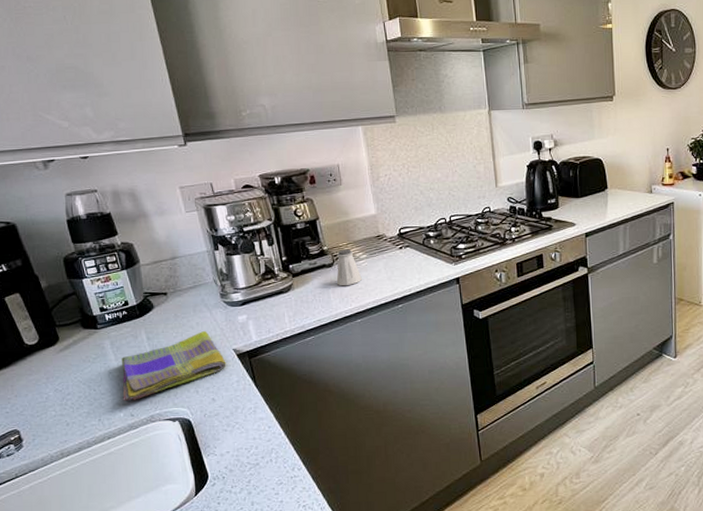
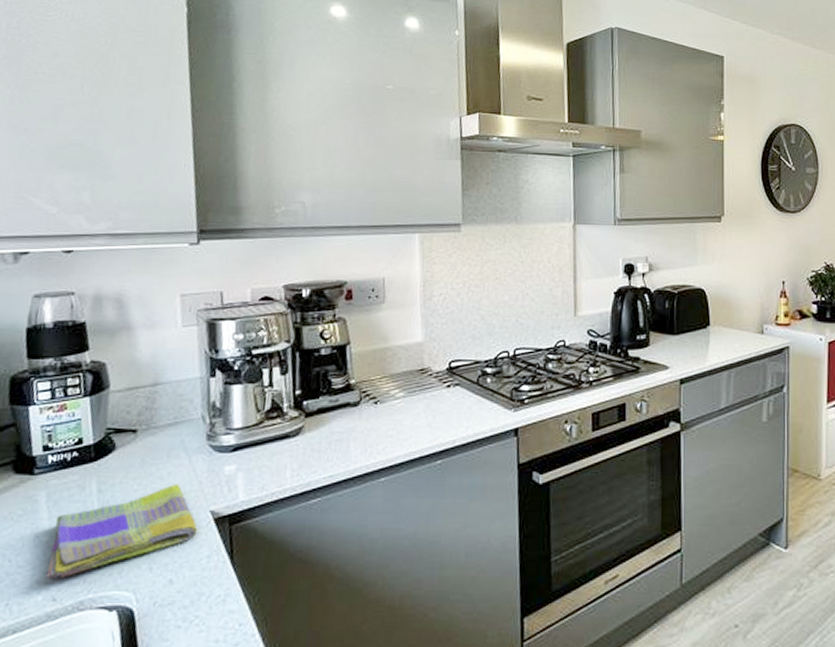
saltshaker: present [336,249,362,286] -> none [360,384,394,433]

